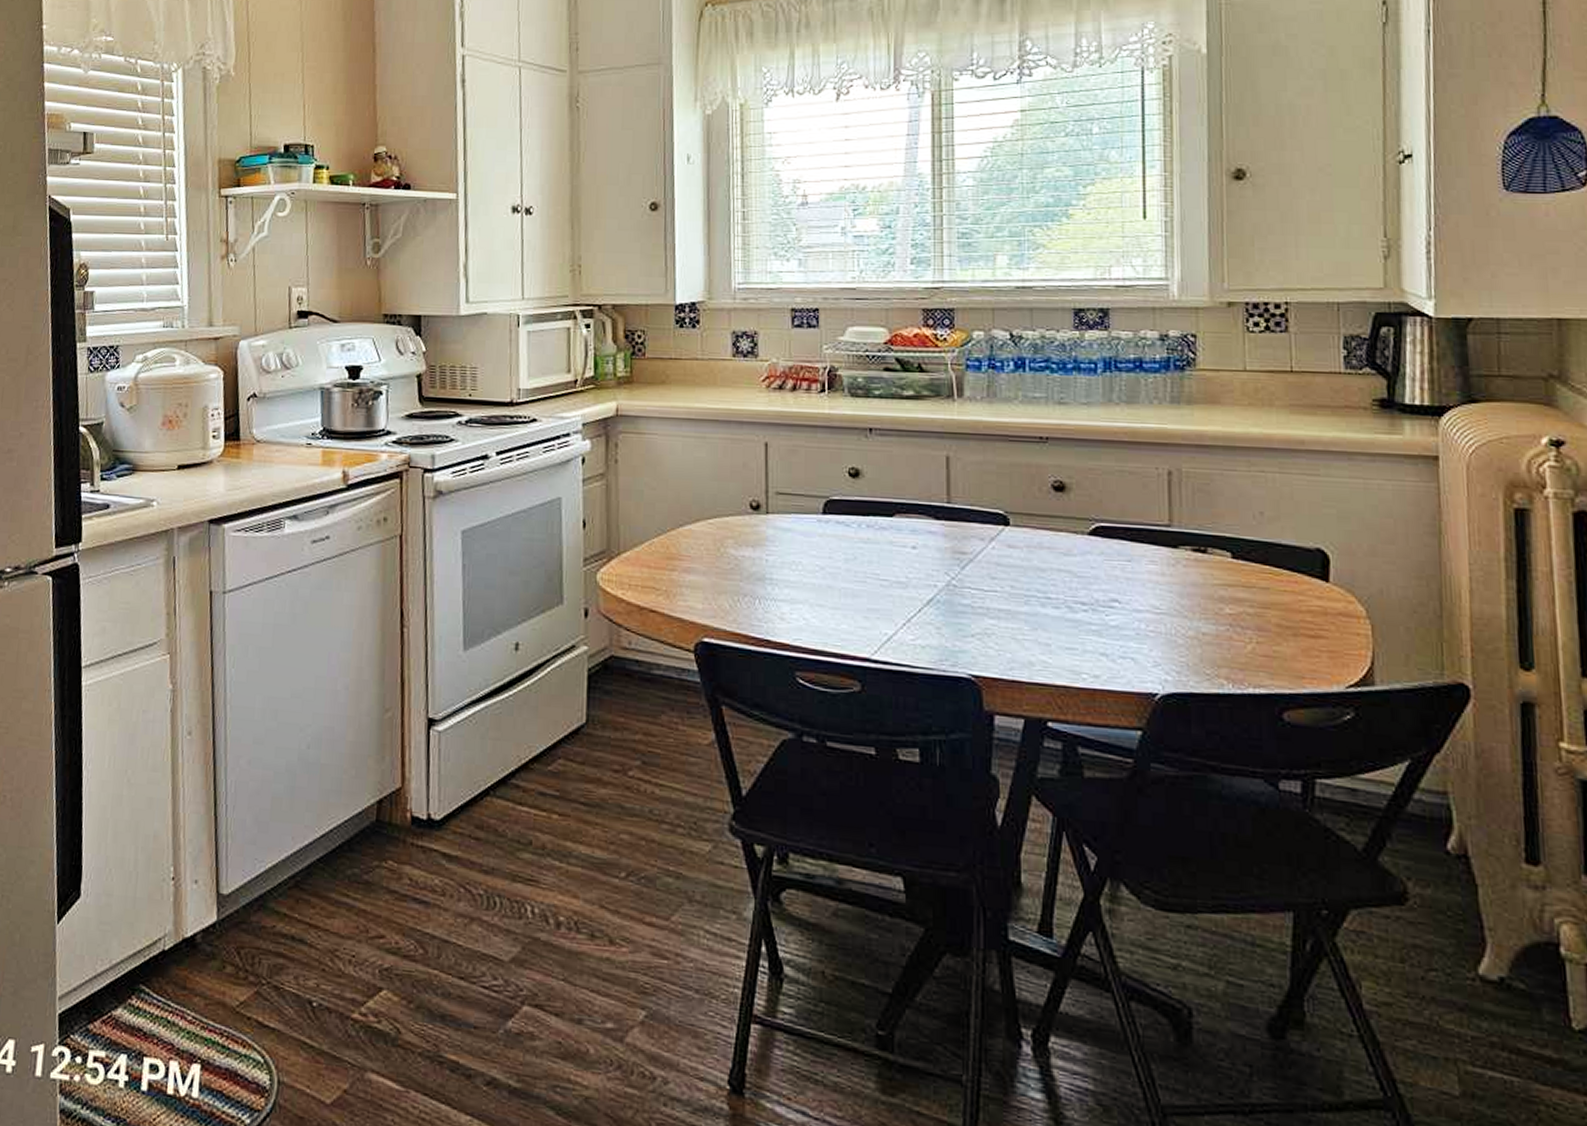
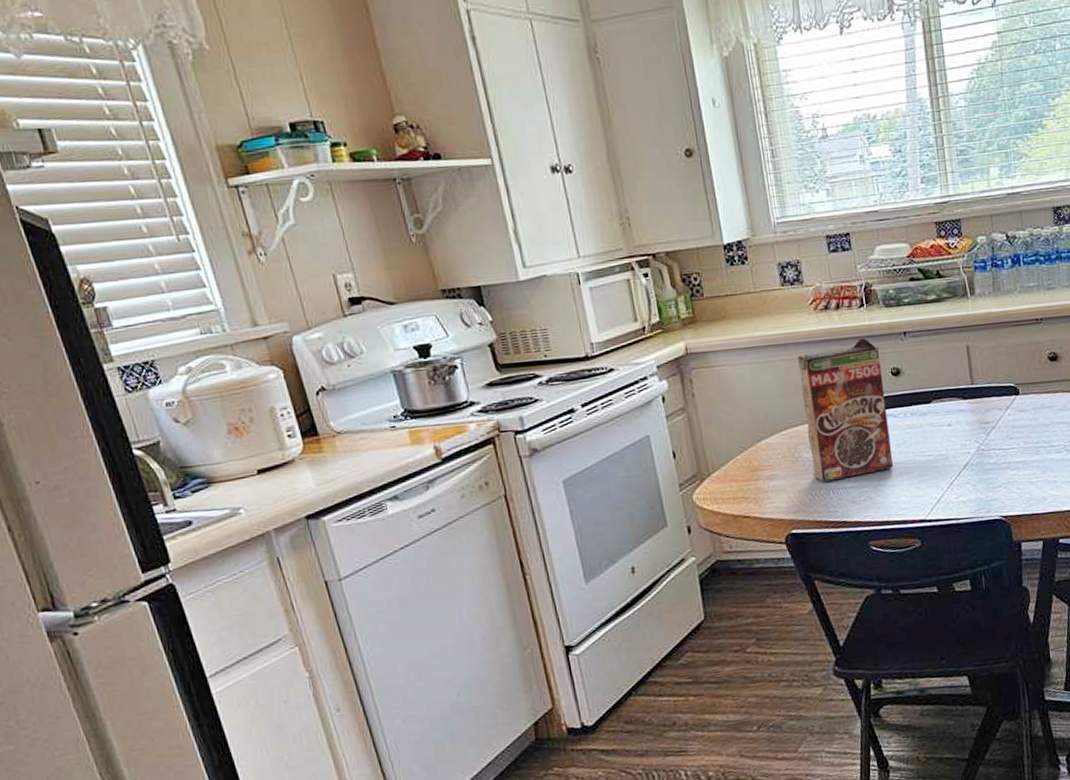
cereal box: none [738,427,838,589] -> present [798,338,894,482]

